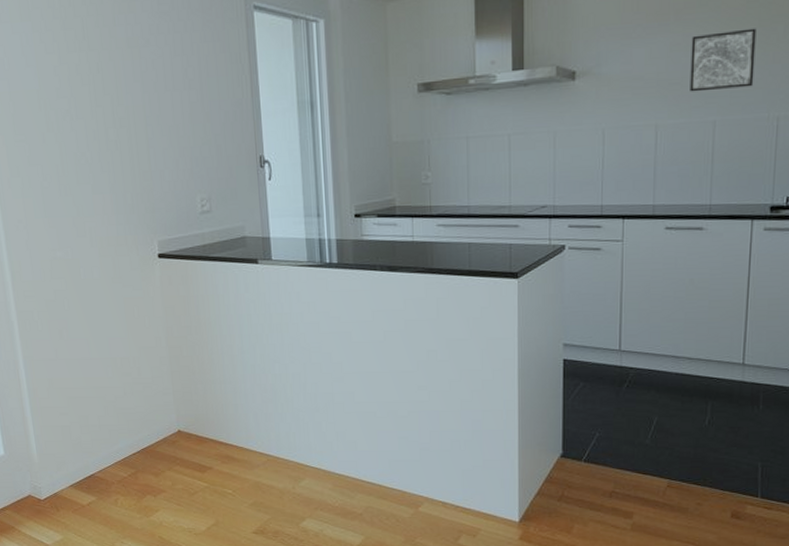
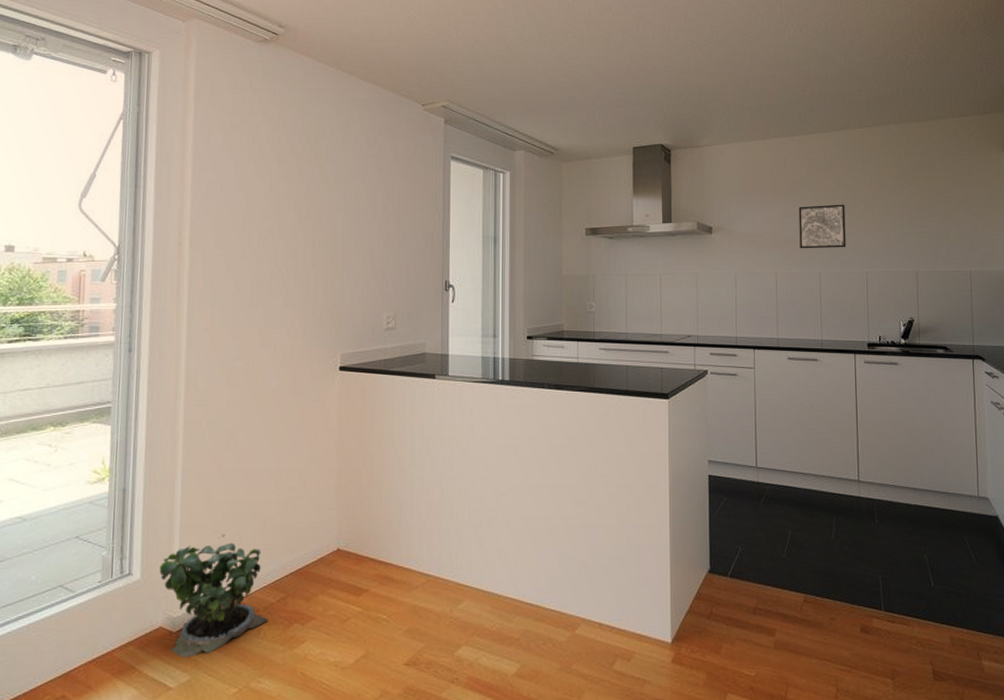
potted plant: none [19,416,124,521] -> present [159,533,269,658]

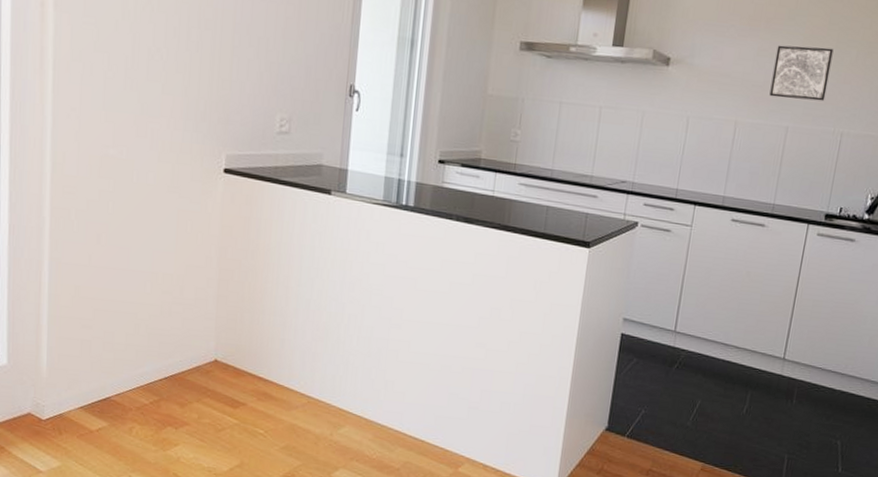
potted plant: present [159,533,269,658] -> none [27,330,142,446]

